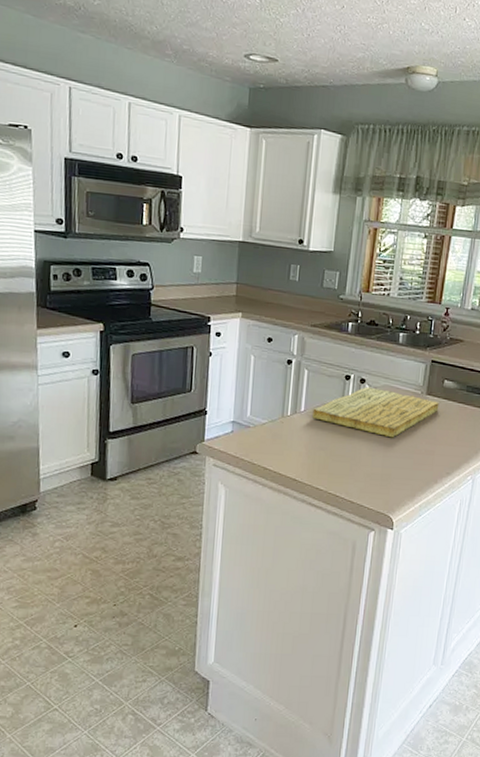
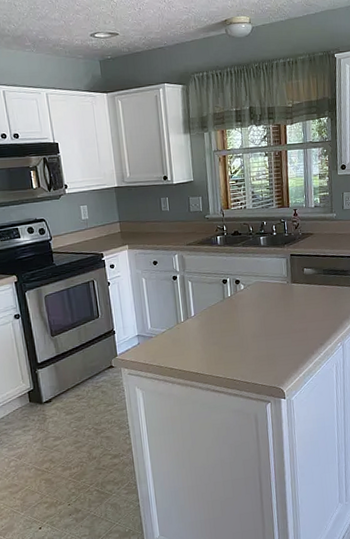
cutting board: present [312,386,439,438] -> none [201,285,304,324]

